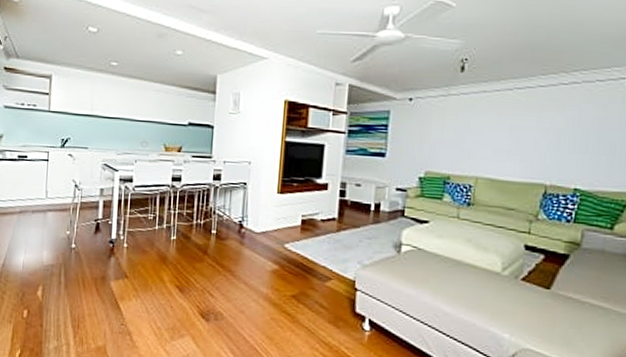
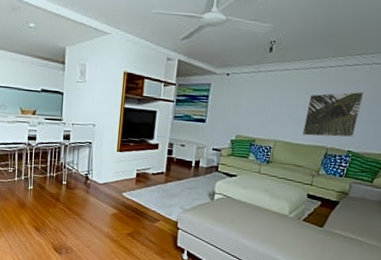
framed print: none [512,114,588,172] -> present [303,91,364,137]

